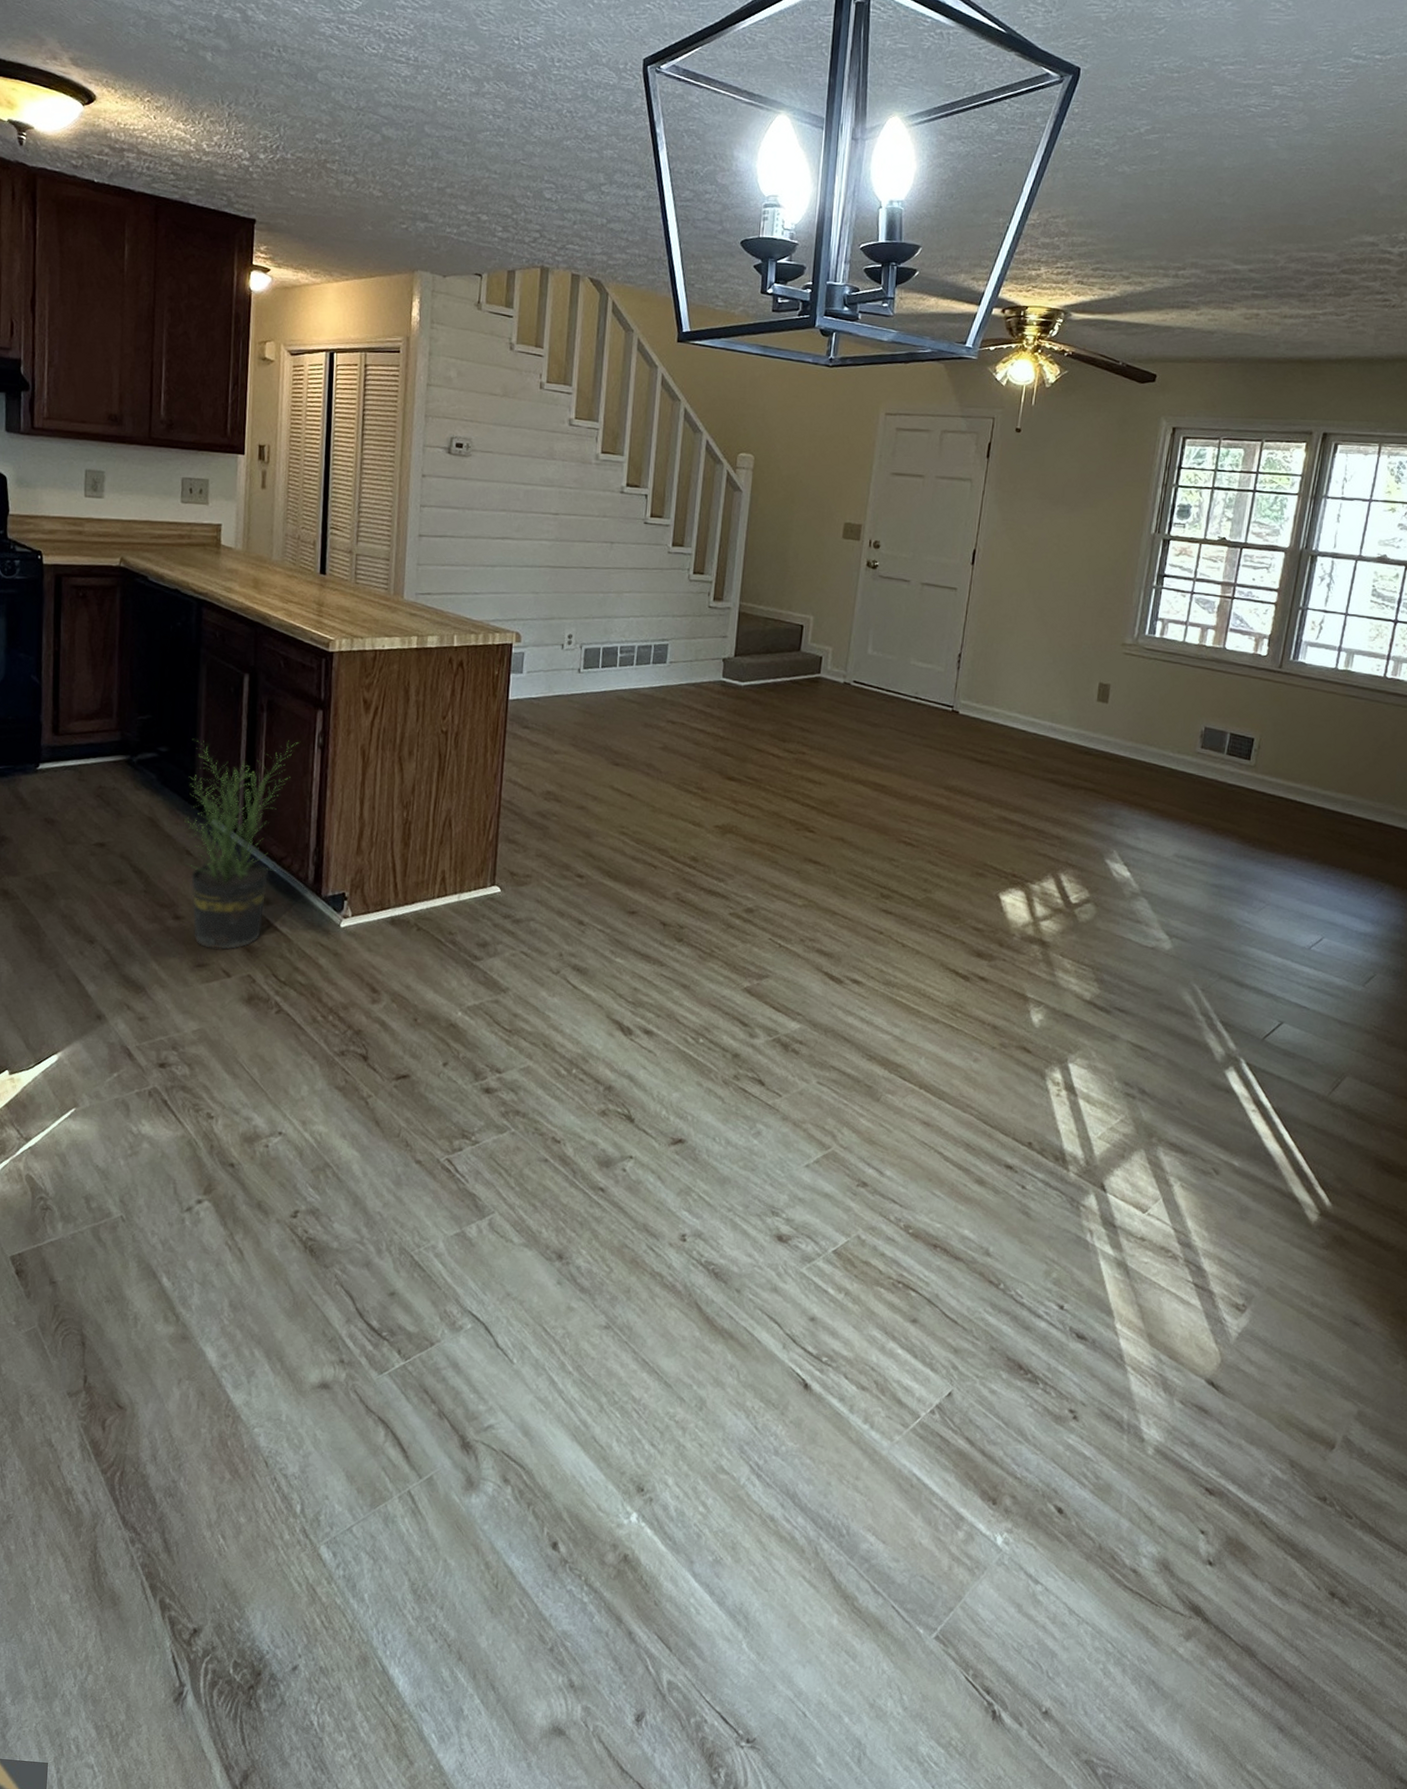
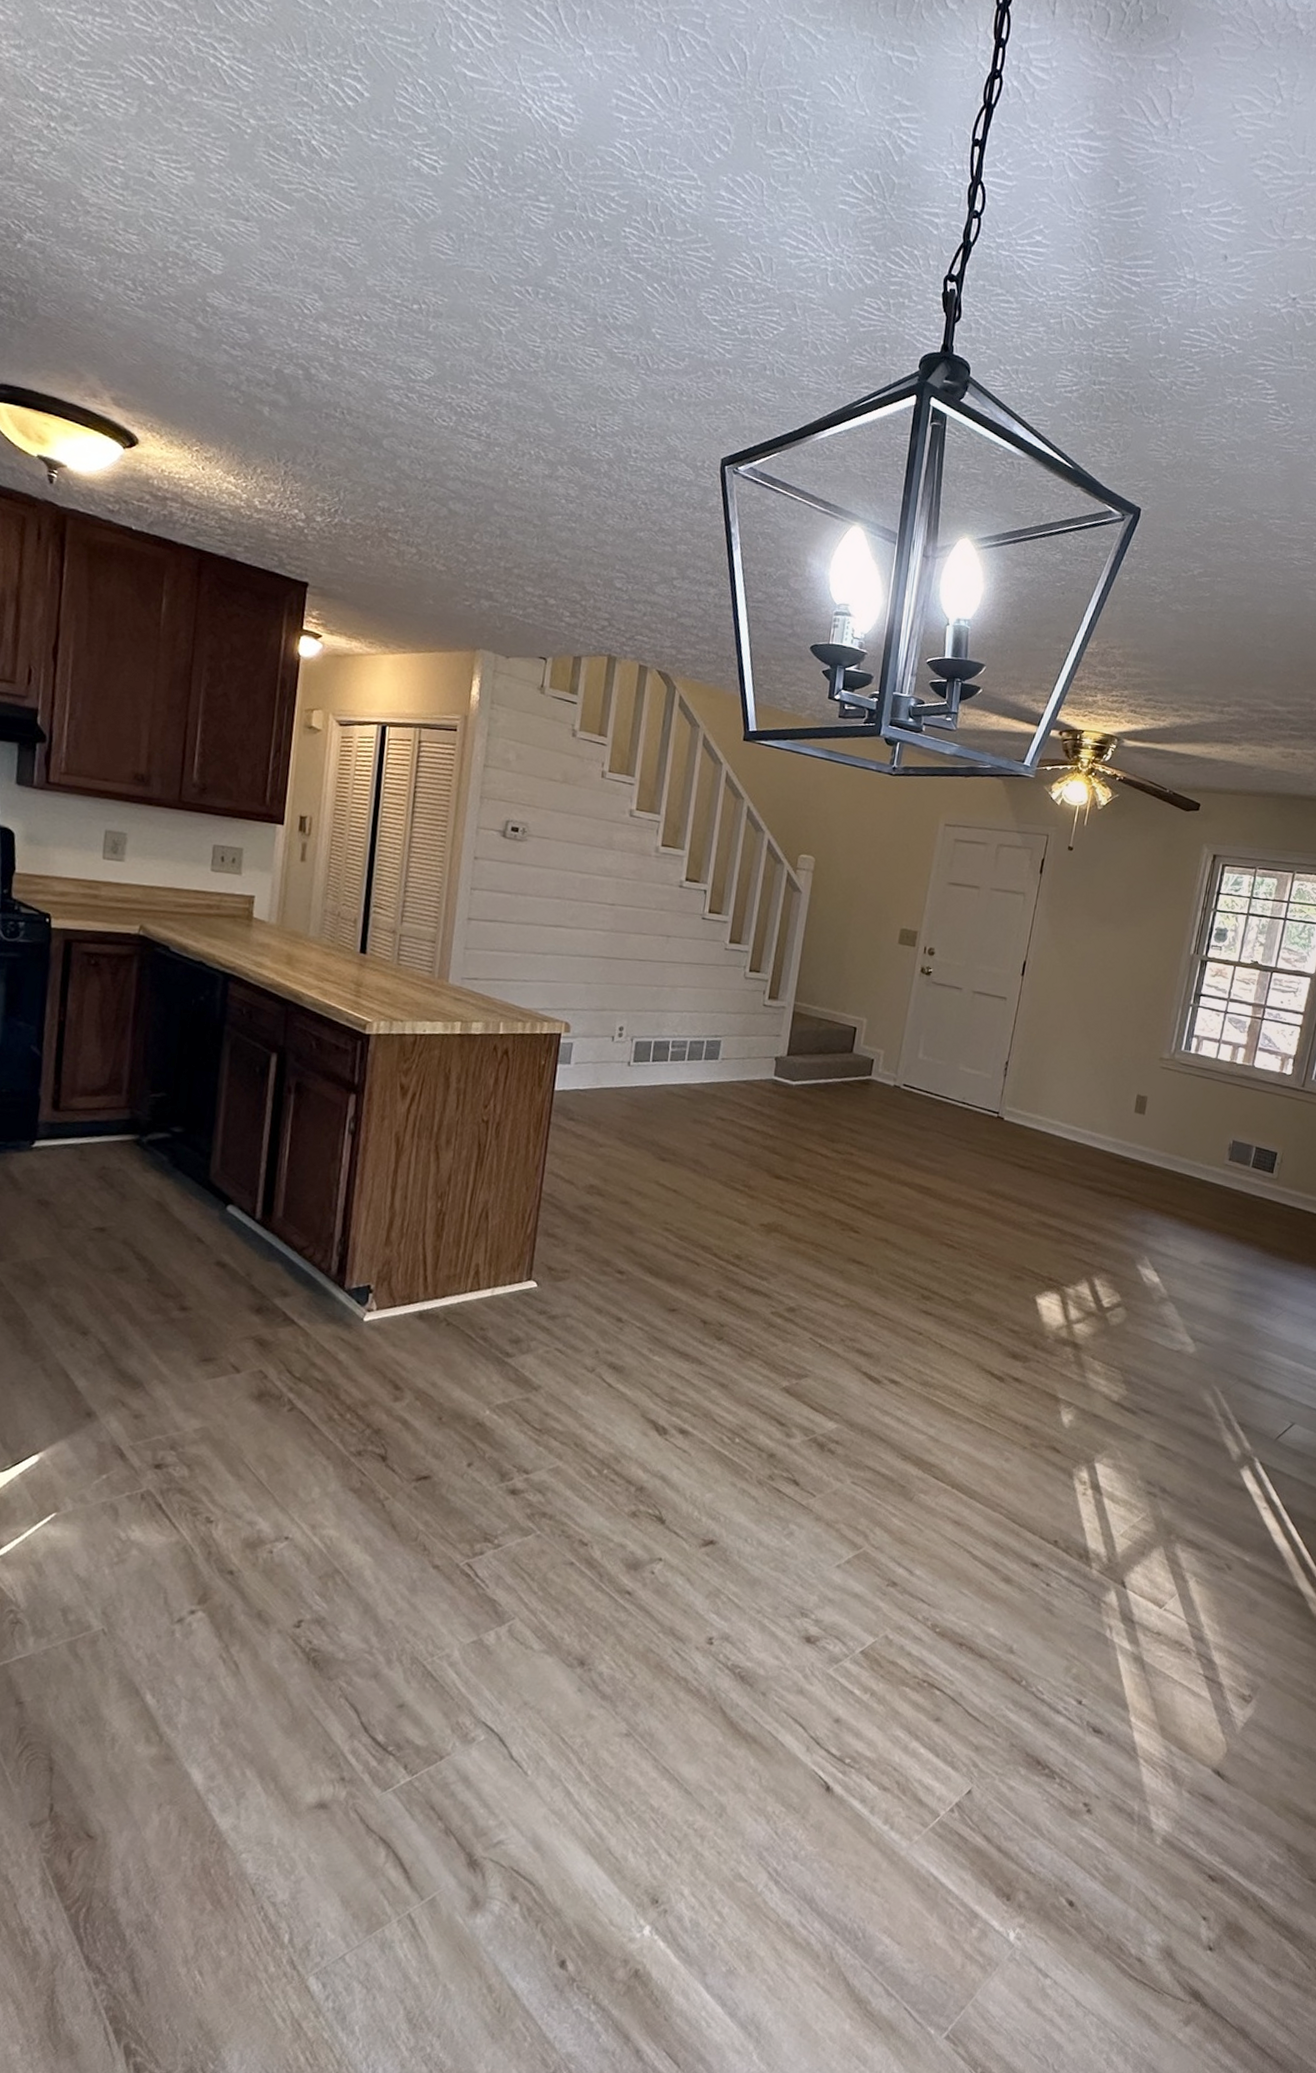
potted plant: present [184,738,298,950] -> none [195,1119,328,1344]

